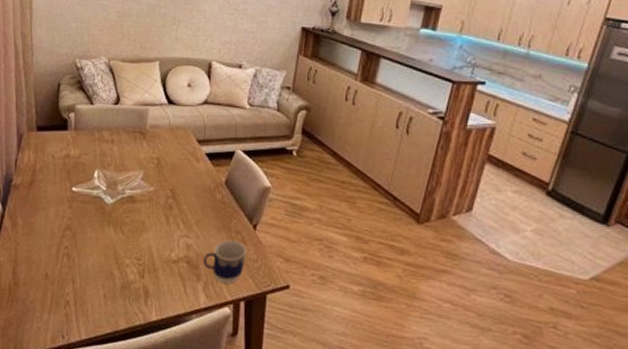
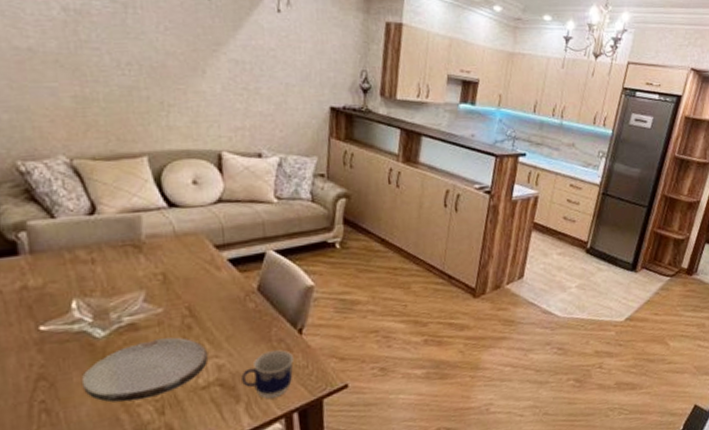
plate: none [92,213,181,262] -> present [81,337,209,403]

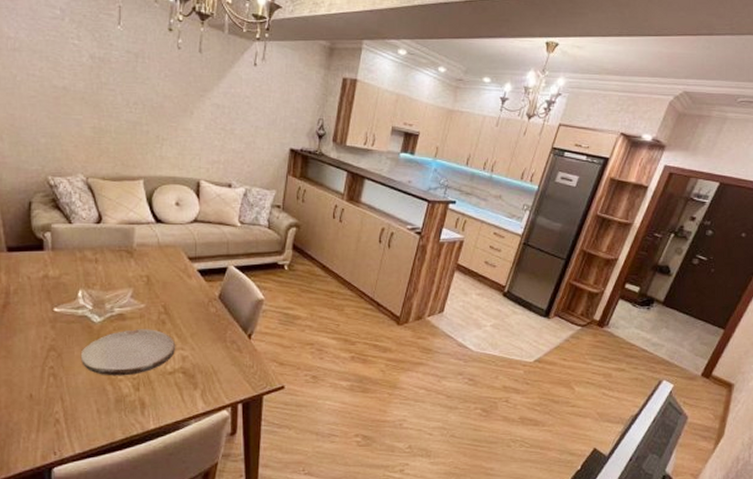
cup: present [241,350,294,399] -> none [200,350,242,390]

